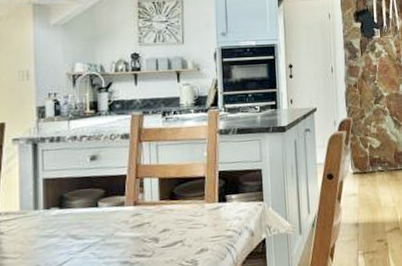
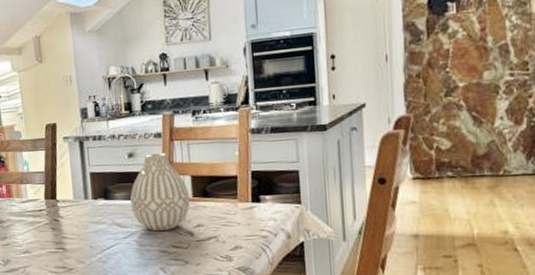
vase: none [89,154,157,240] -> present [130,152,191,231]

